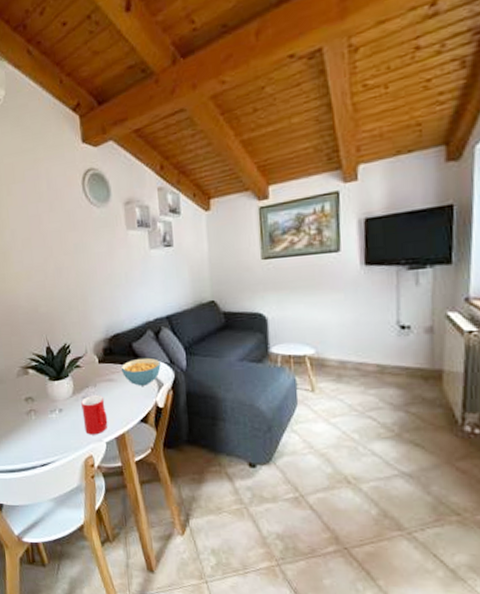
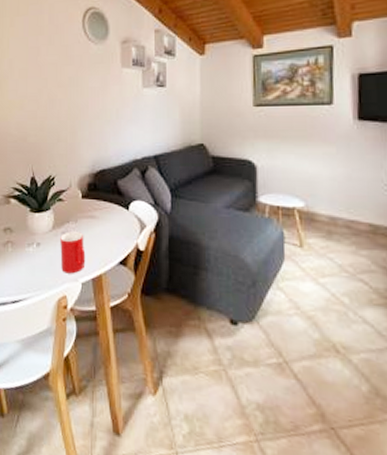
cereal bowl: present [120,357,161,386] -> none [104,196,145,226]

